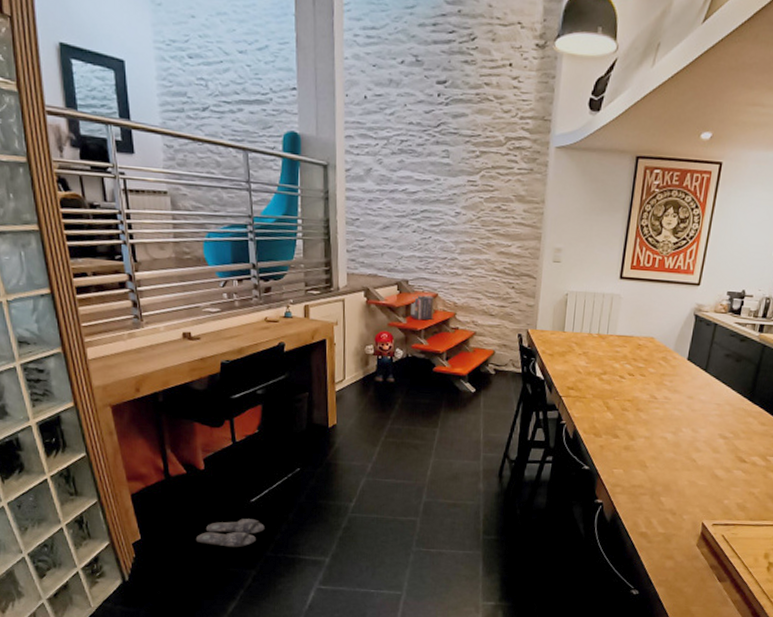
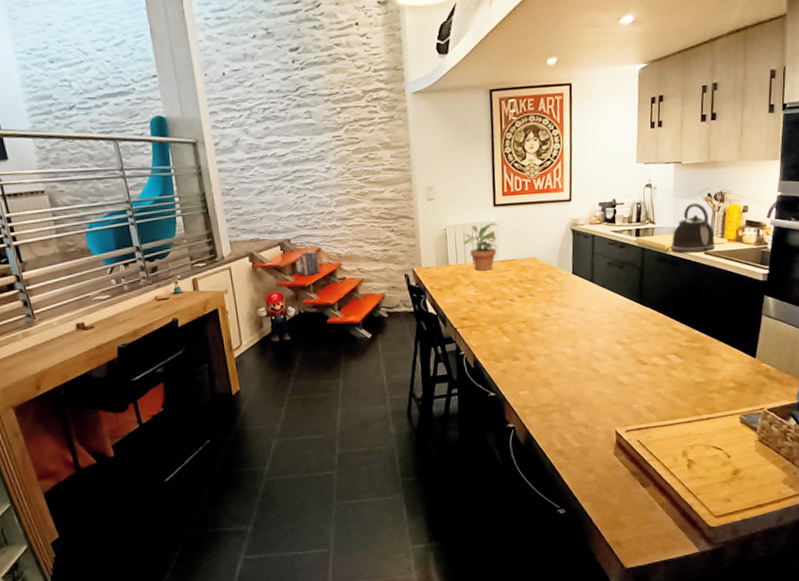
slippers: present [195,518,265,548] -> none [114,498,183,532]
potted plant: none [583,295,621,344] -> present [464,223,498,272]

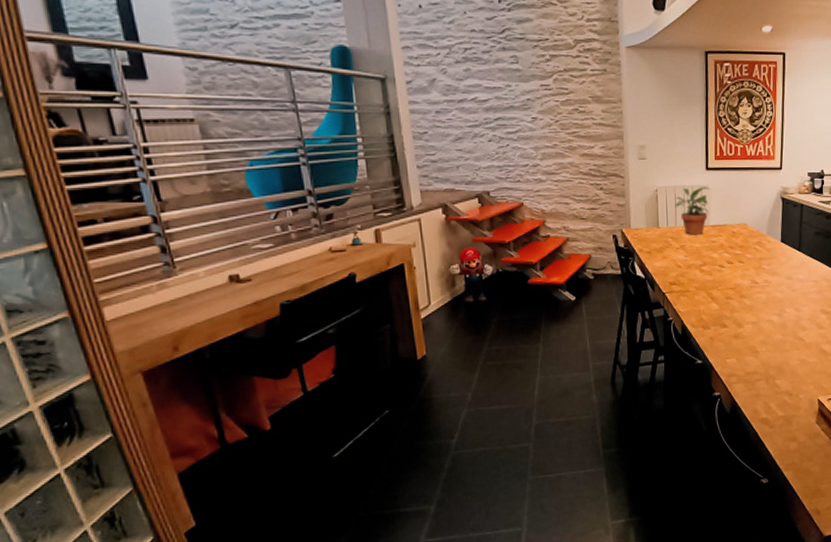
books: present [296,251,319,276] -> none [495,205,521,232]

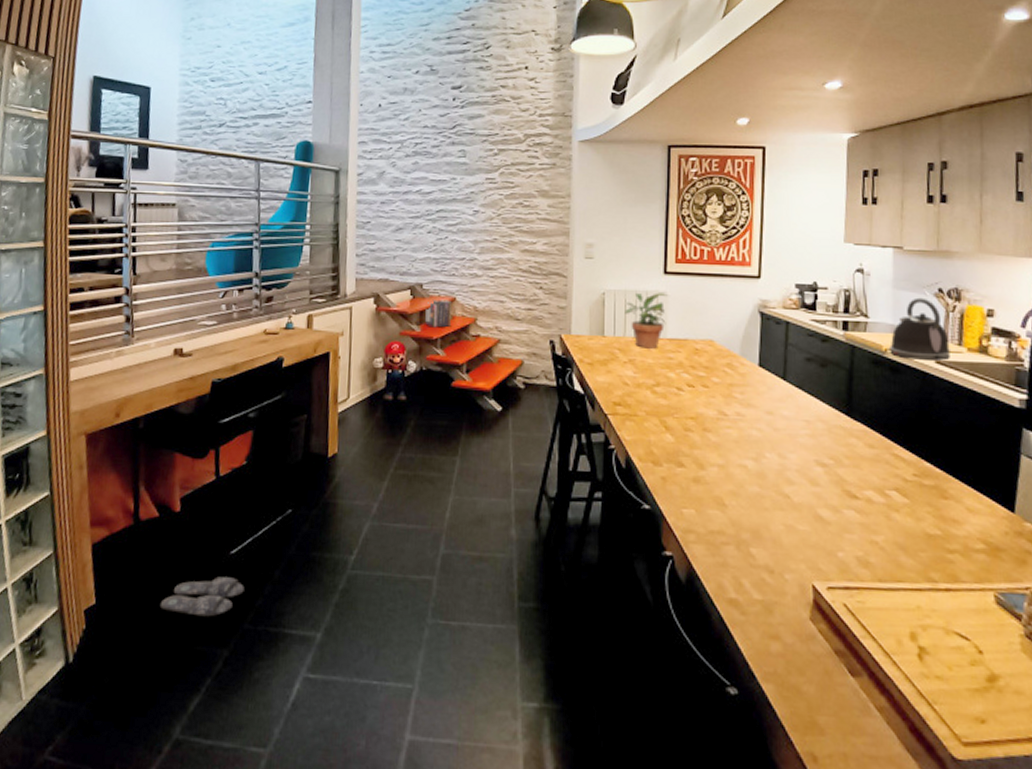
slippers: none [267,477,353,517] -> present [159,577,244,617]
books: none [495,205,521,232] -> present [425,299,451,328]

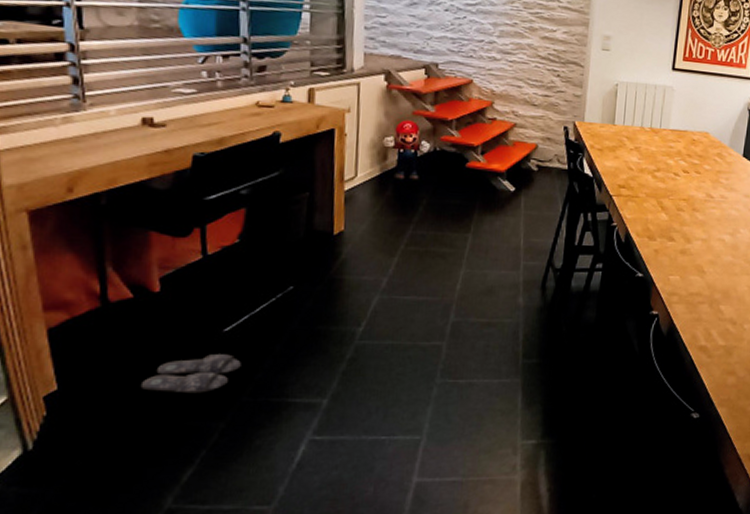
books: present [425,299,451,328] -> none [440,80,468,109]
potted plant: present [625,293,668,349] -> none [634,86,674,138]

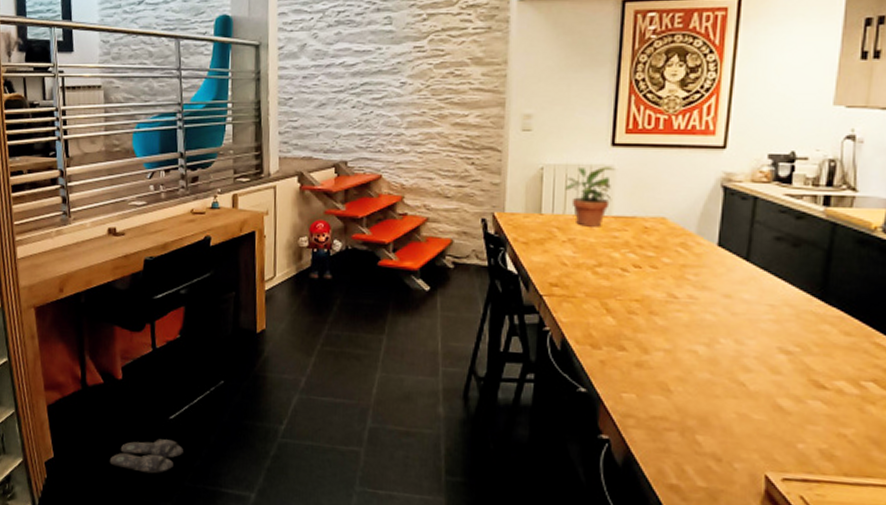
potted plant: none [634,86,674,138] -> present [565,166,615,227]

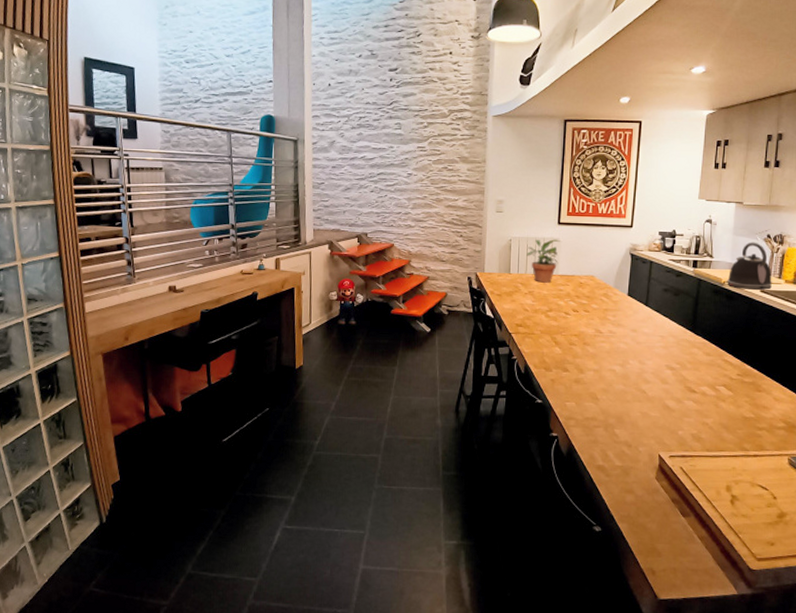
slippers: present [109,439,183,474] -> none [170,458,235,488]

